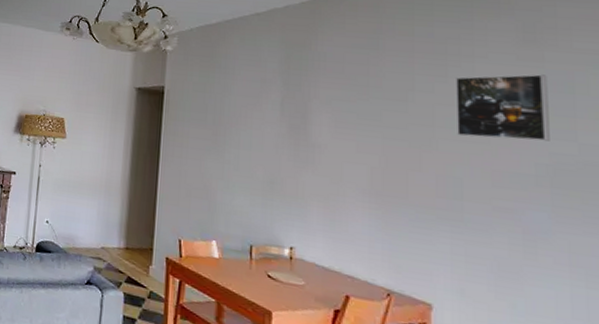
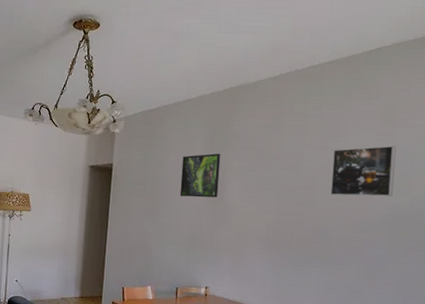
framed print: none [250,77,302,133] -> present [179,153,221,198]

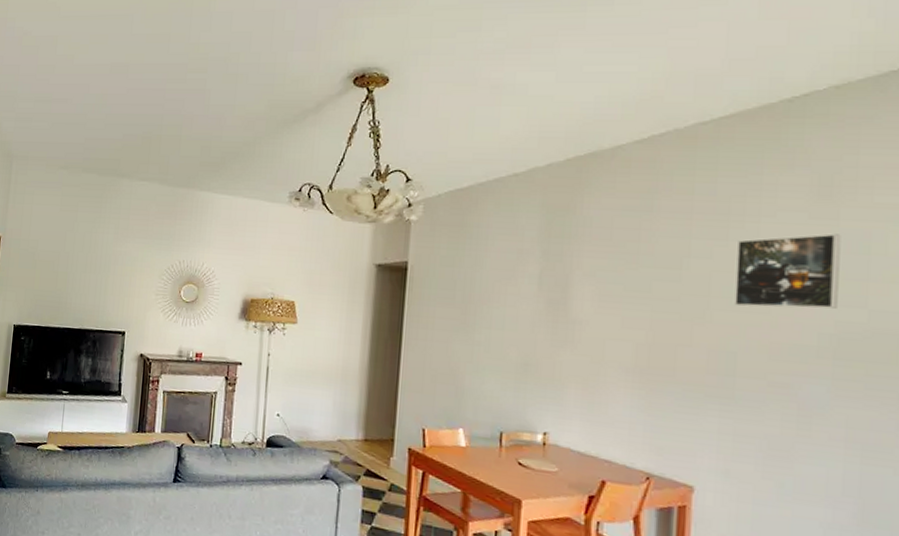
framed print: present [179,153,221,198] -> none [503,246,564,308]

